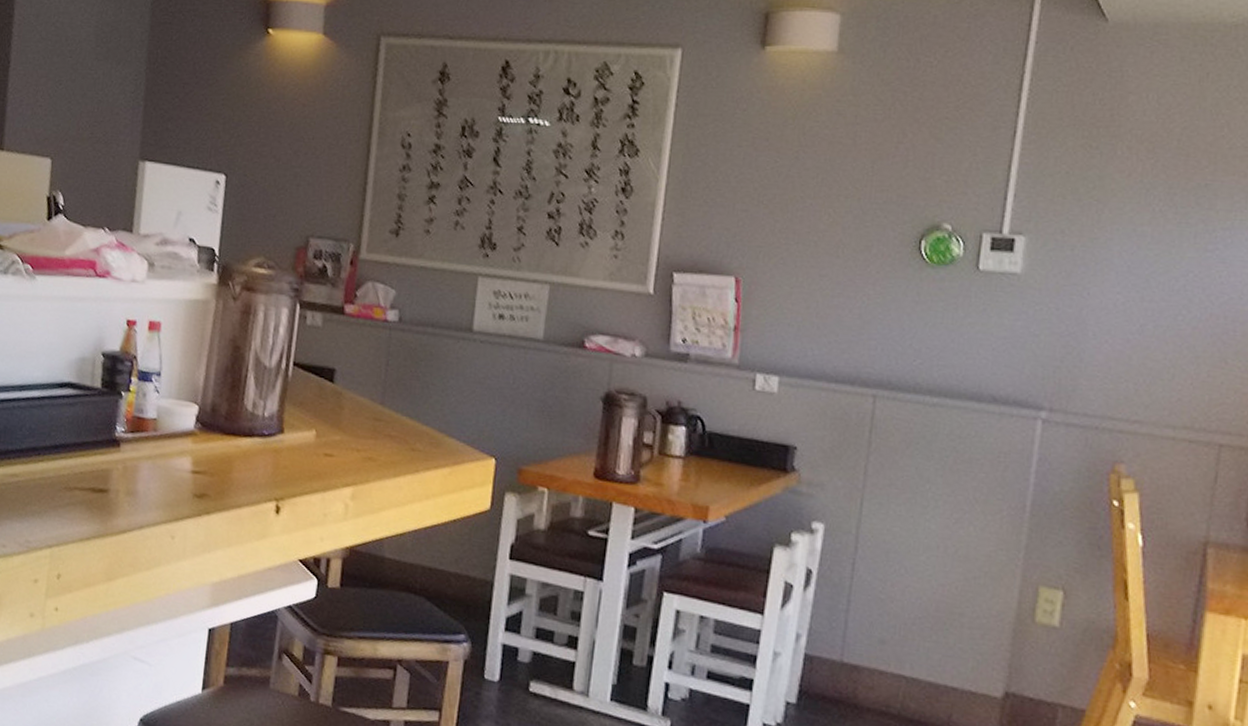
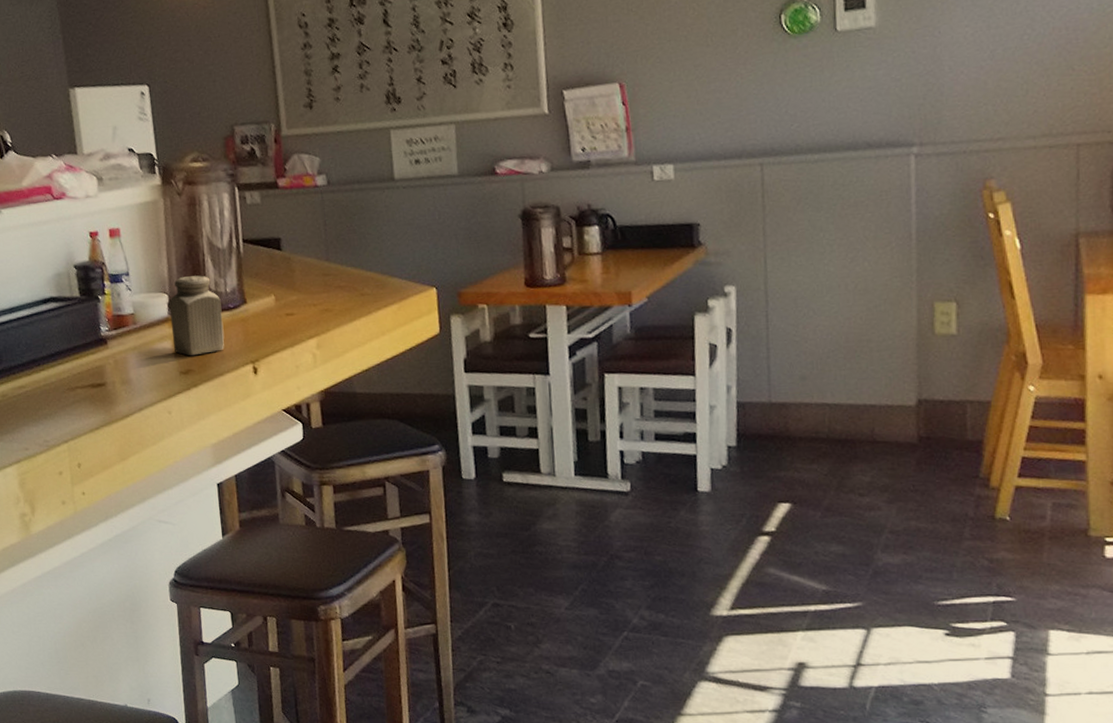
salt shaker: none [192,389,256,480] -> present [168,275,225,356]

